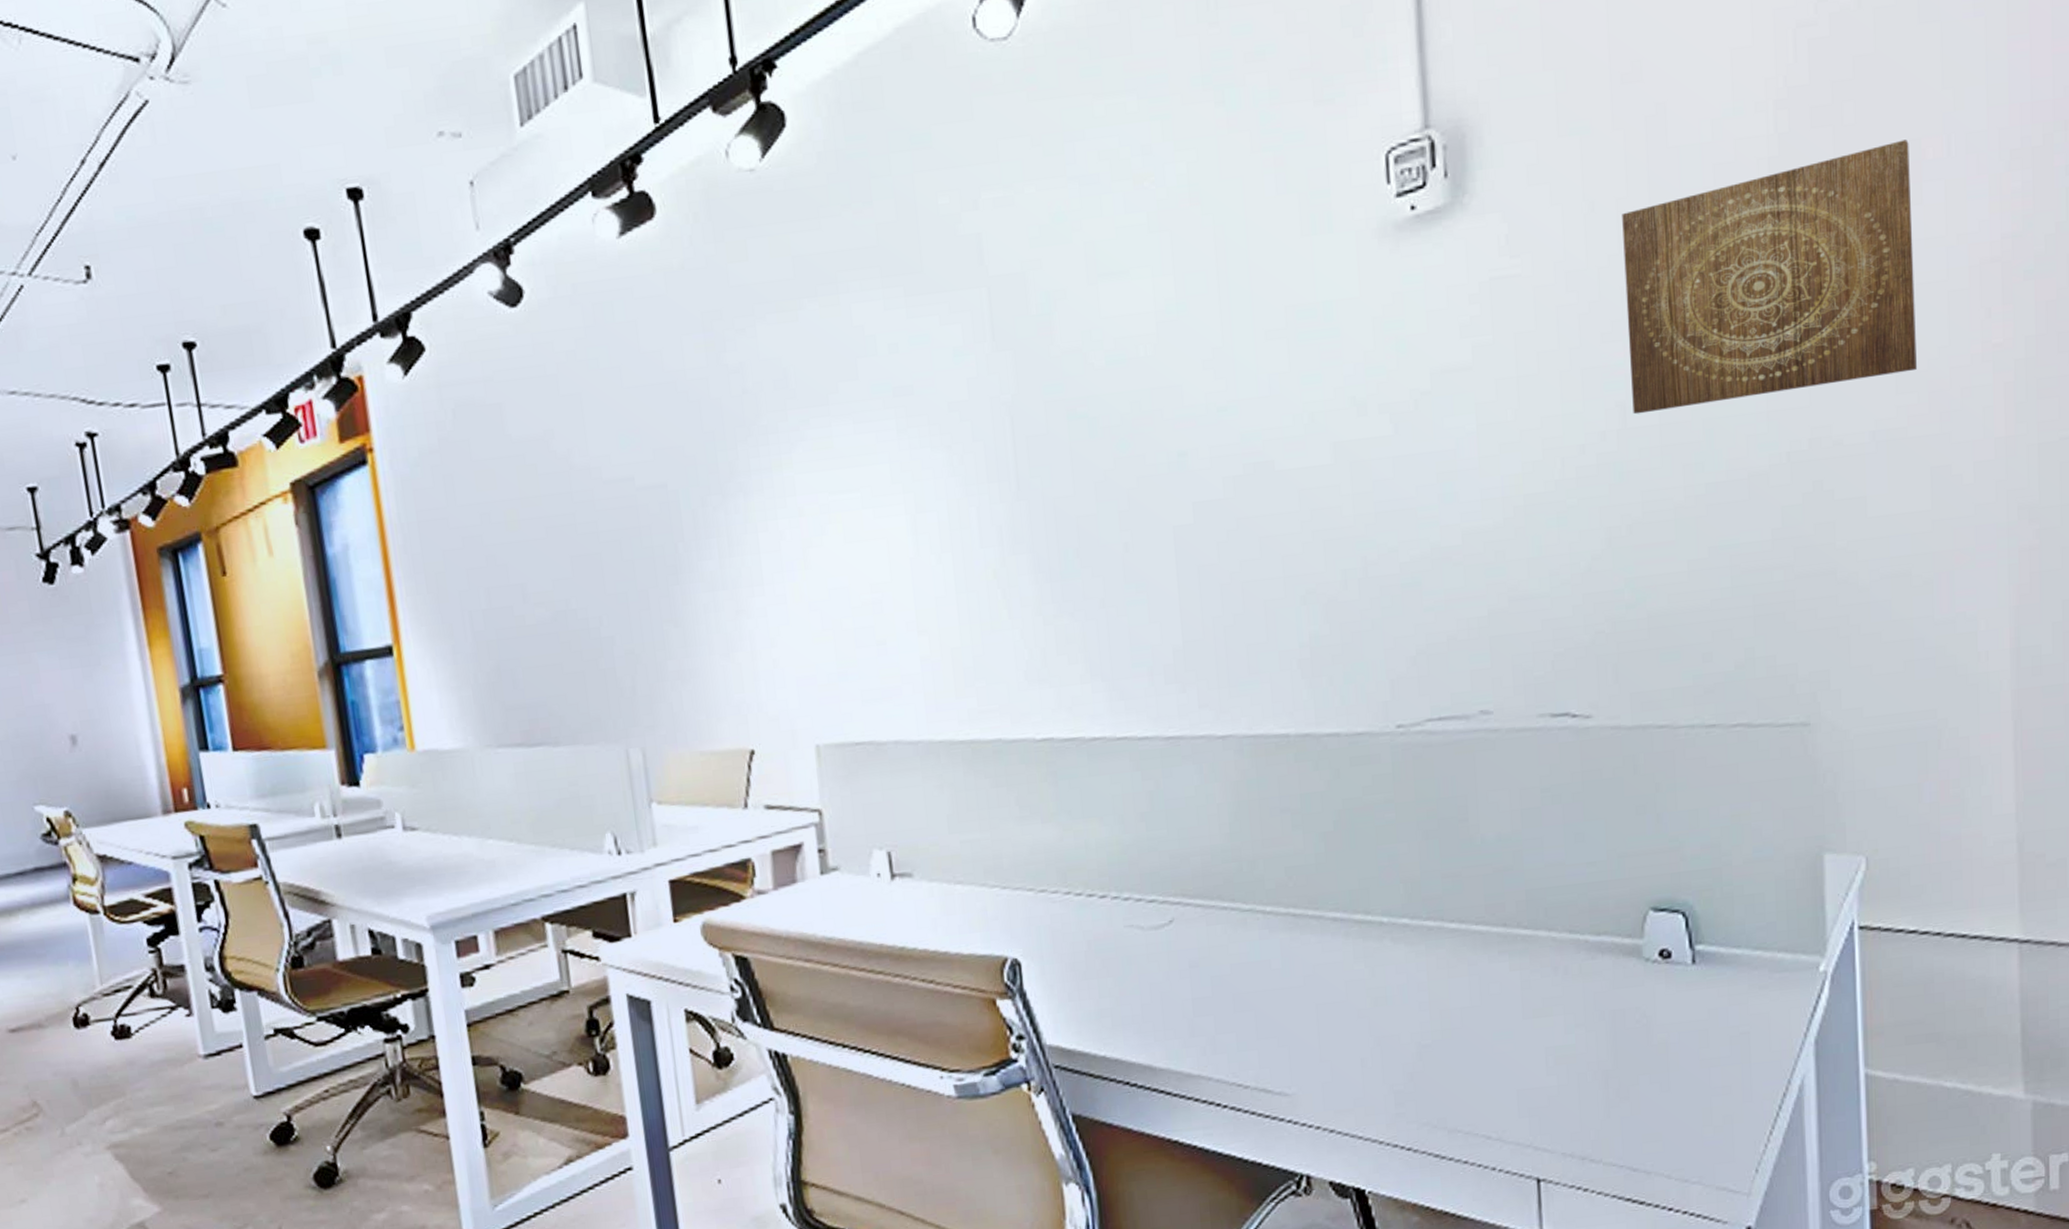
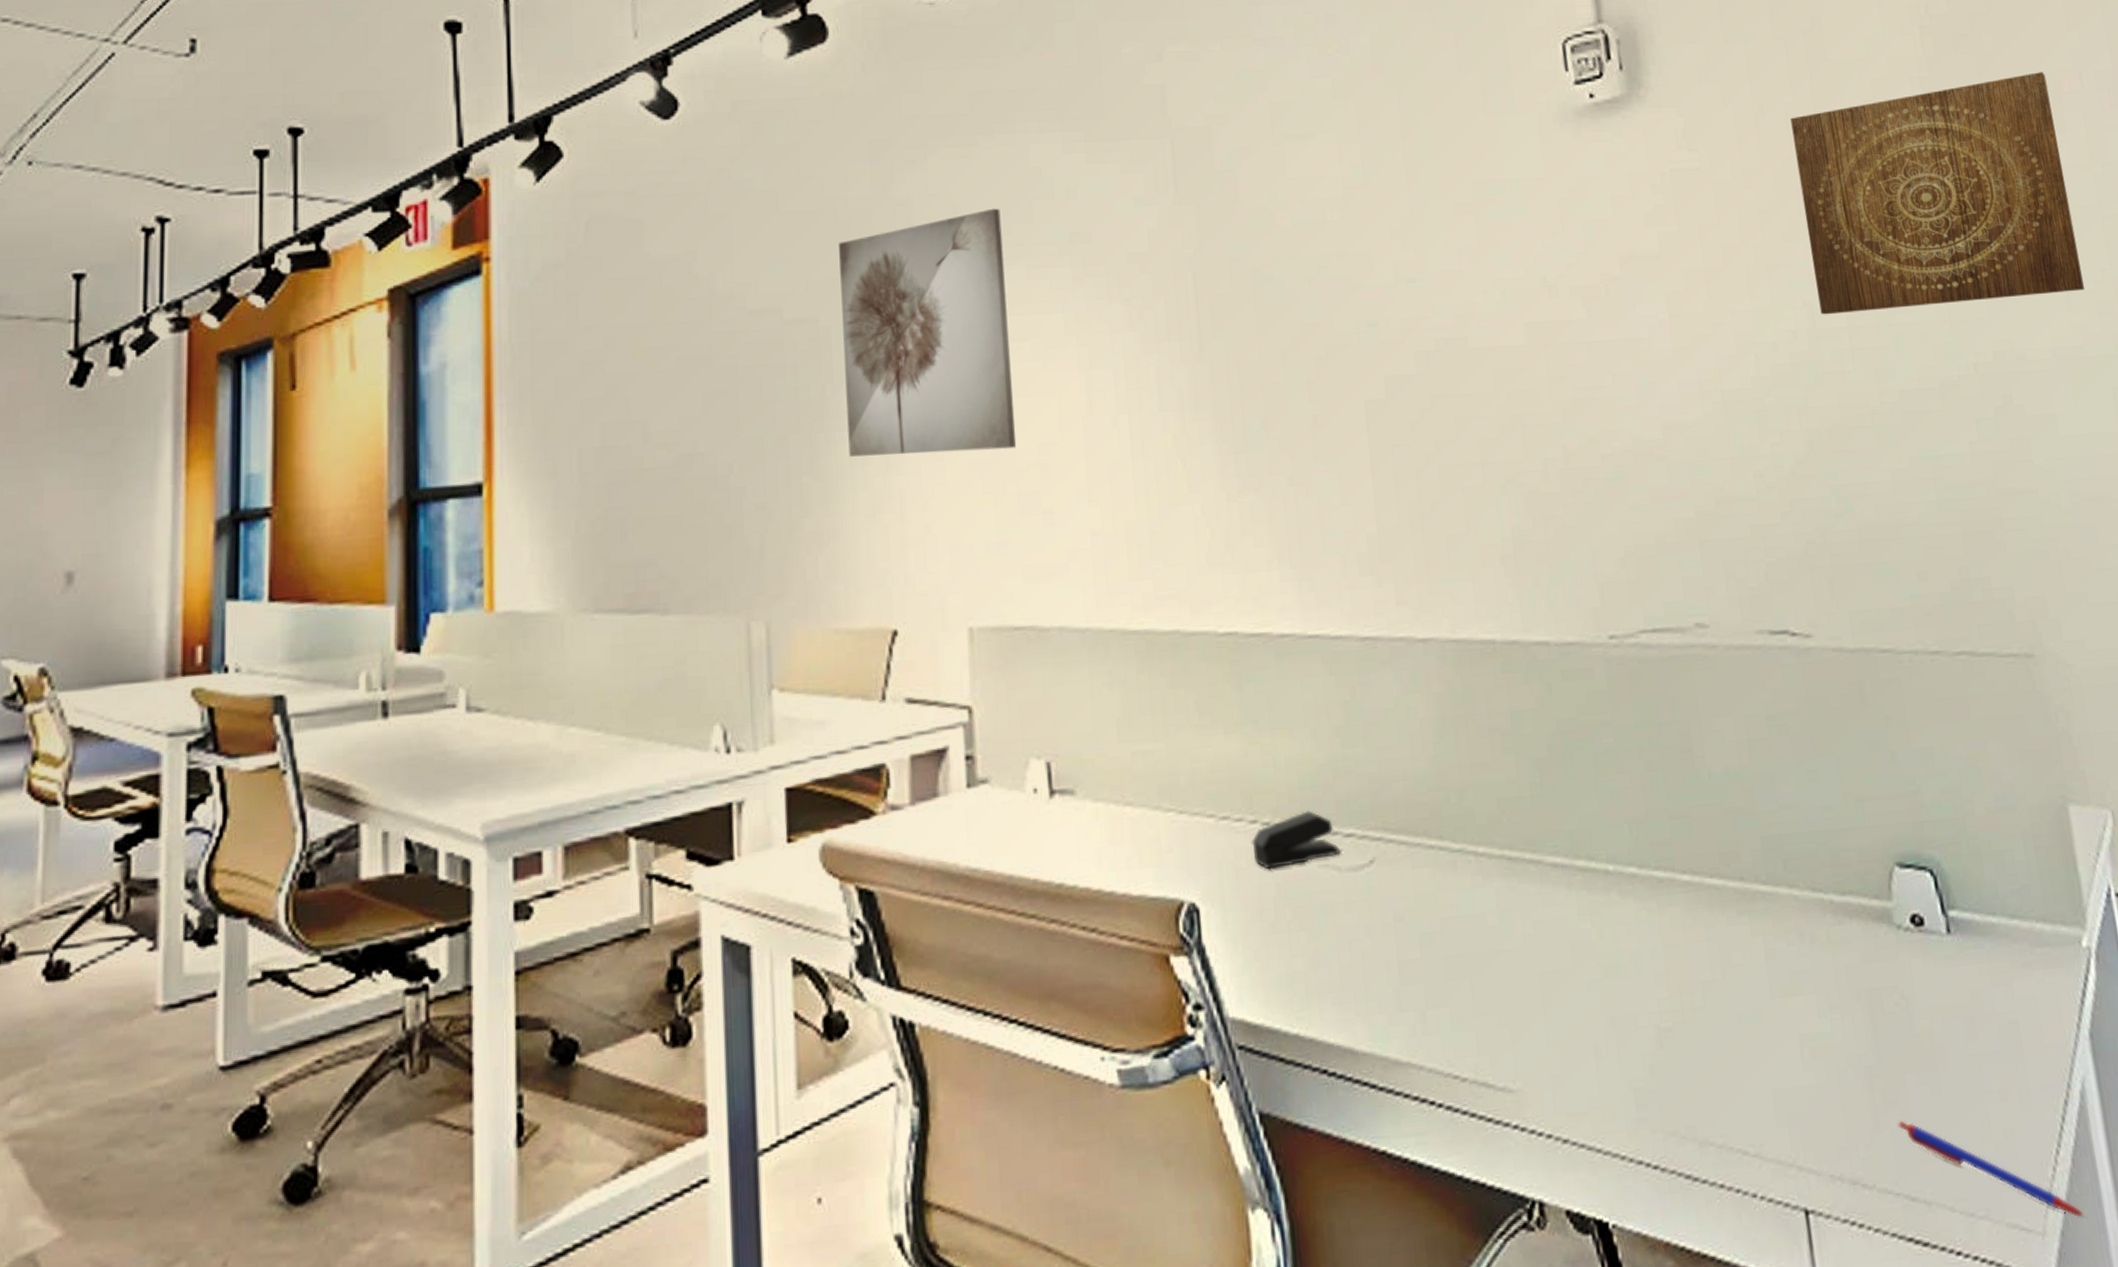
wall art: none [680,368,850,605] -> present [839,208,1016,457]
stapler: none [1066,882,1144,931] -> present [1252,810,1341,870]
pen: none [1628,1111,1791,1183] -> present [1898,1120,2088,1219]

